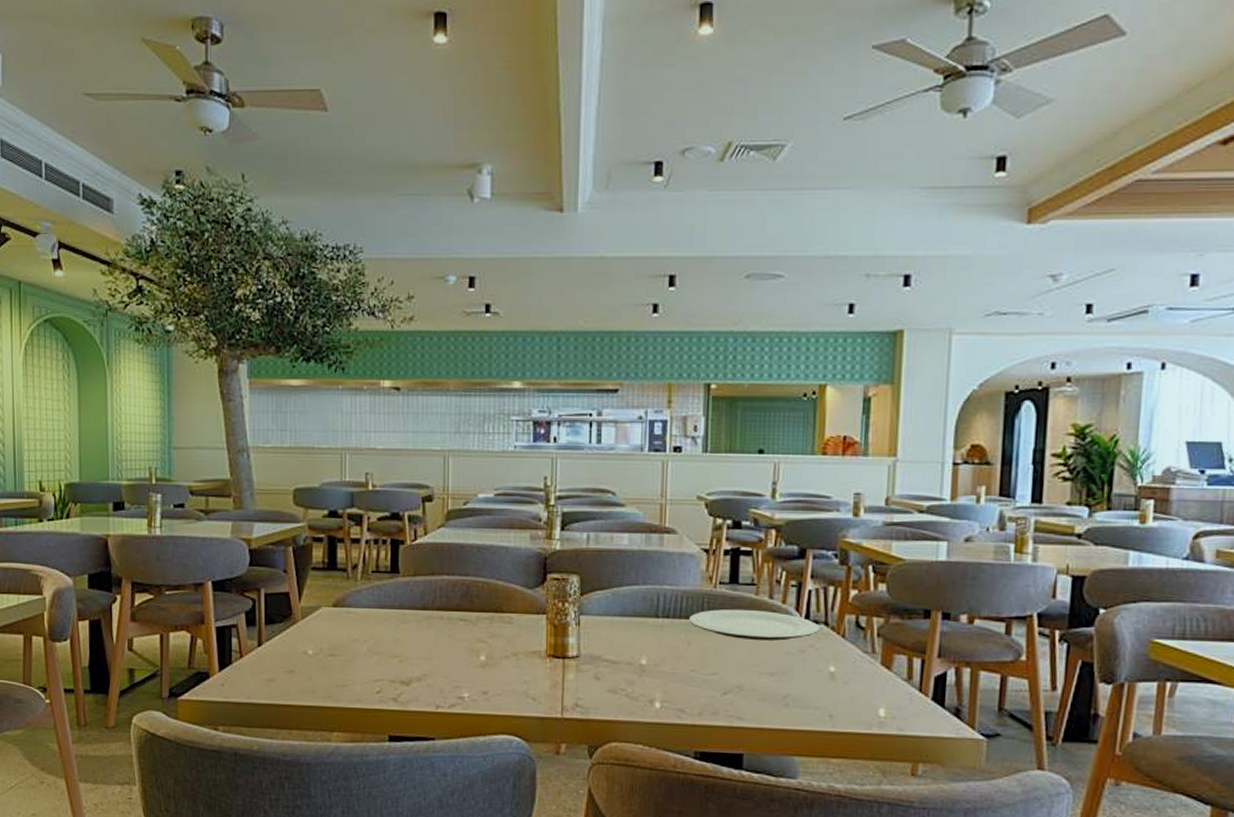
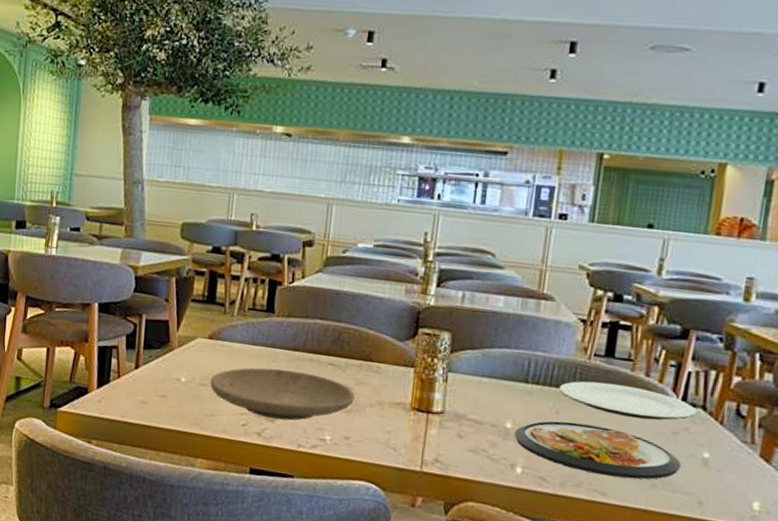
plate: none [339,630,489,683] -> present [210,367,355,421]
dish: none [650,651,810,701] -> present [514,421,682,480]

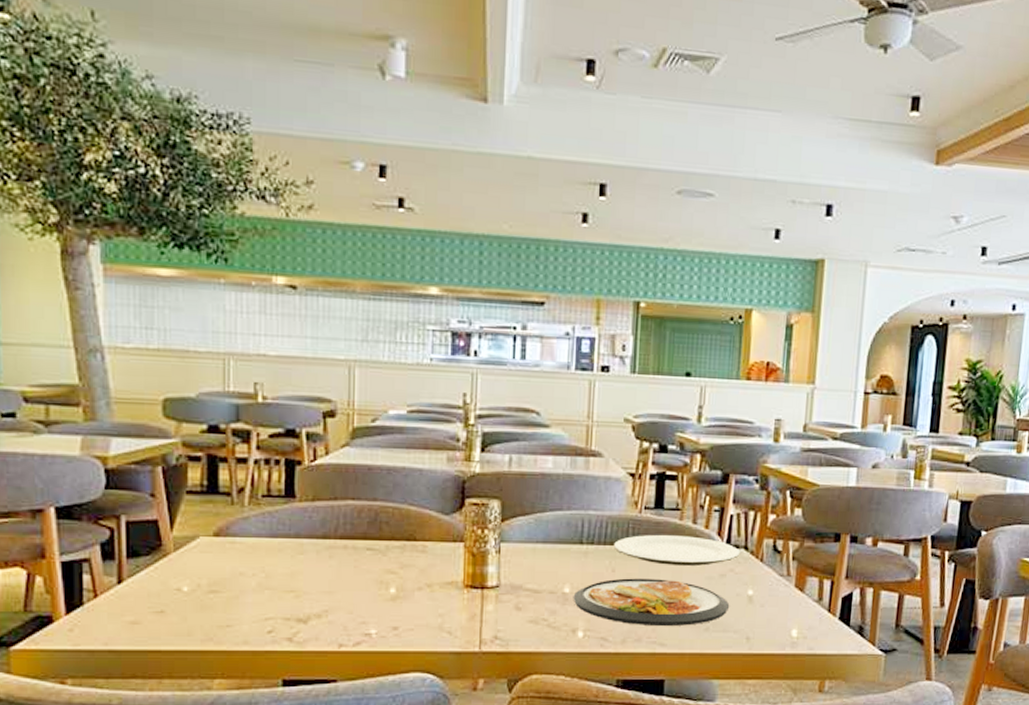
plate: present [210,367,355,421] -> none [221,561,400,620]

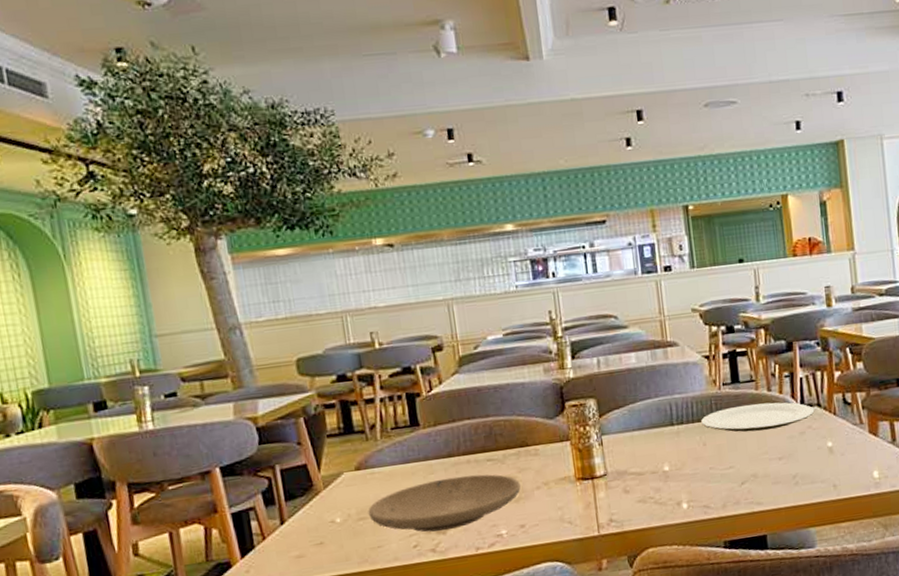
plate: none [221,561,400,620] -> present [368,474,521,533]
dish: present [573,578,730,626] -> none [672,444,814,490]

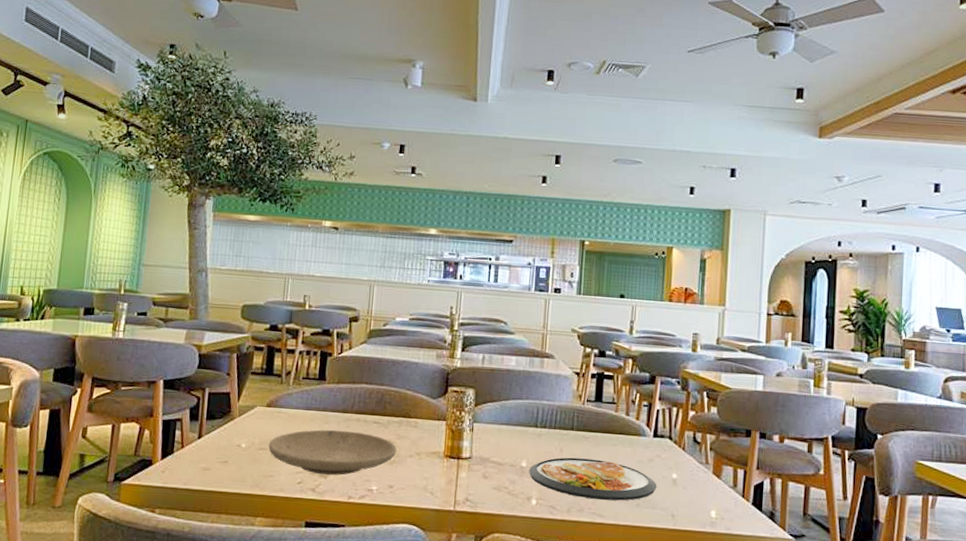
dish: none [672,444,814,490] -> present [528,457,657,501]
plate: present [701,402,815,432] -> none [562,422,666,451]

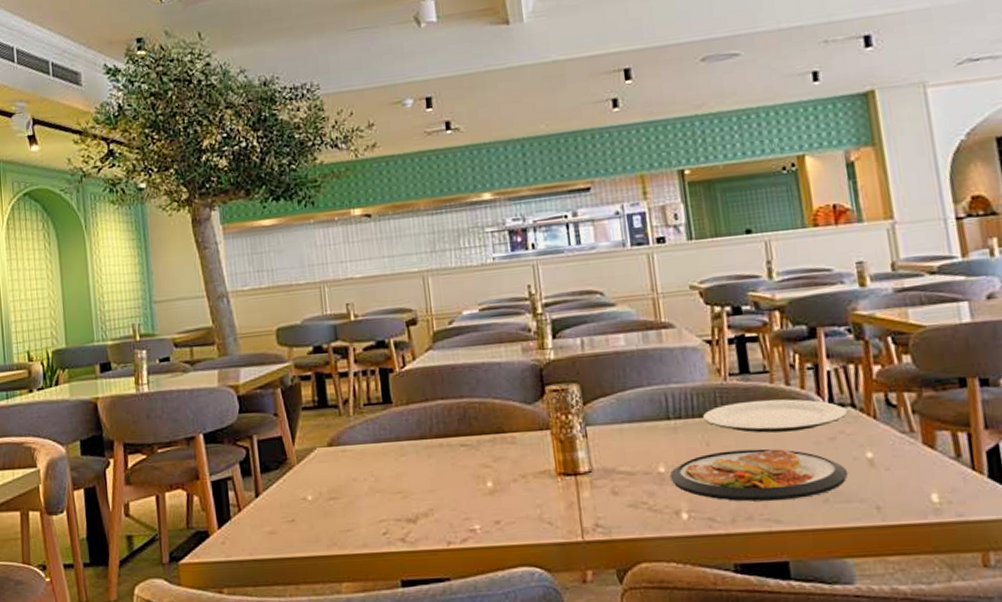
plate: present [268,429,397,475] -> none [339,460,496,520]
plate: none [562,422,666,451] -> present [703,399,848,433]

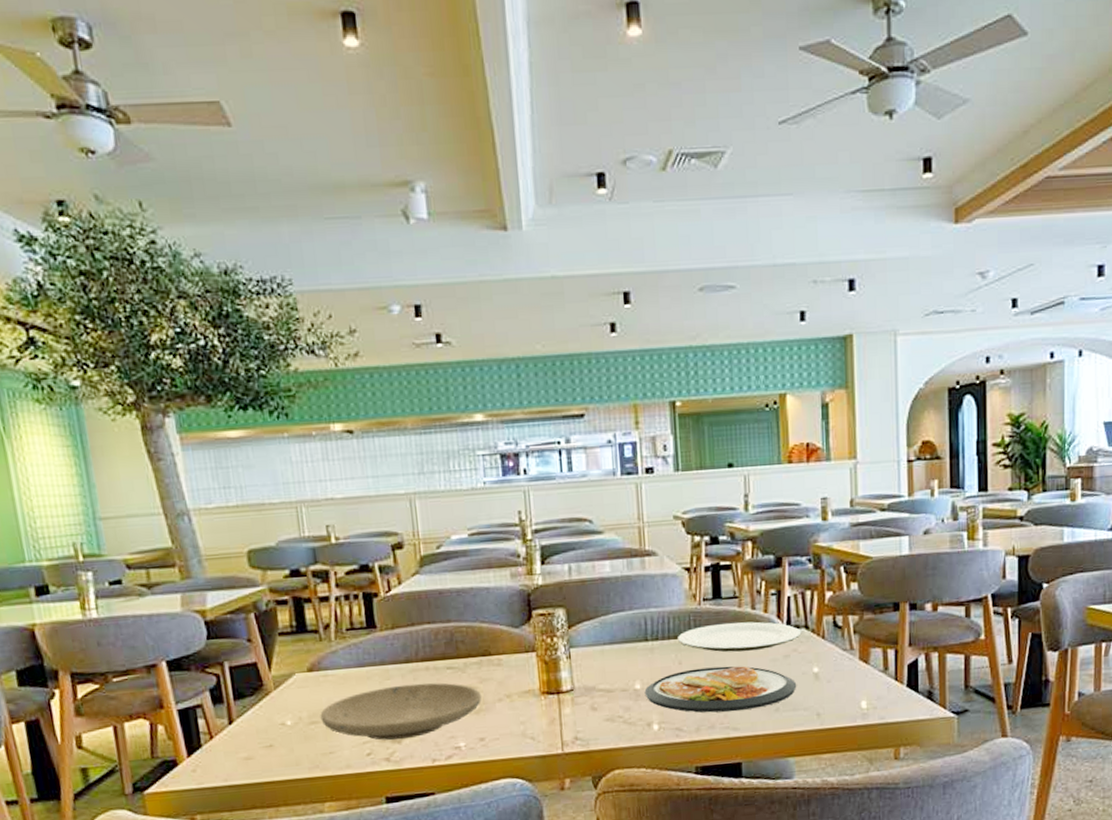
plate: none [339,460,496,520] -> present [320,682,481,741]

